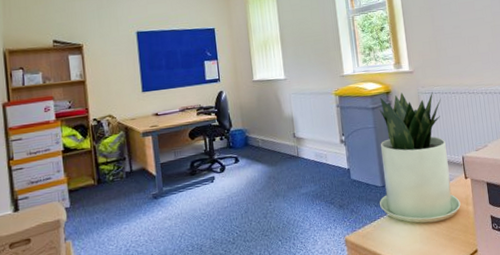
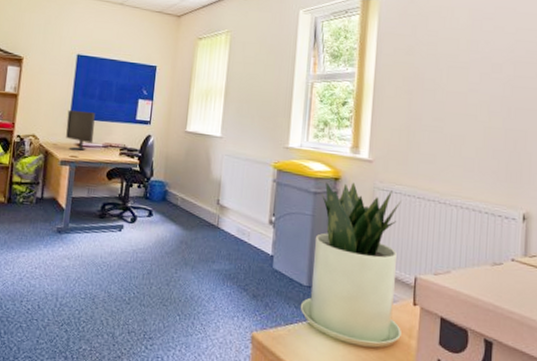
computer monitor: none [139,82,170,121] -> present [66,110,95,151]

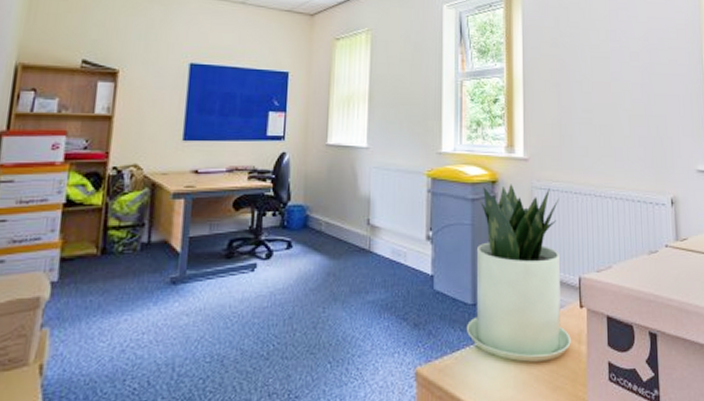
computer monitor: present [66,110,95,151] -> none [178,131,216,180]

